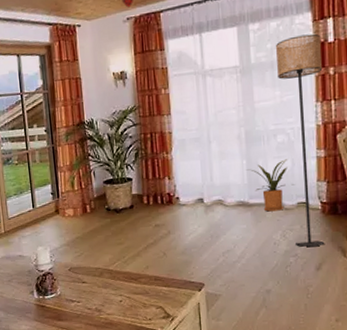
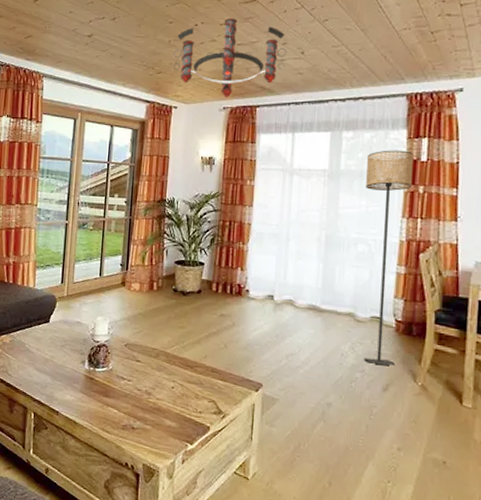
house plant: present [246,159,295,212] -> none [322,270,371,322]

